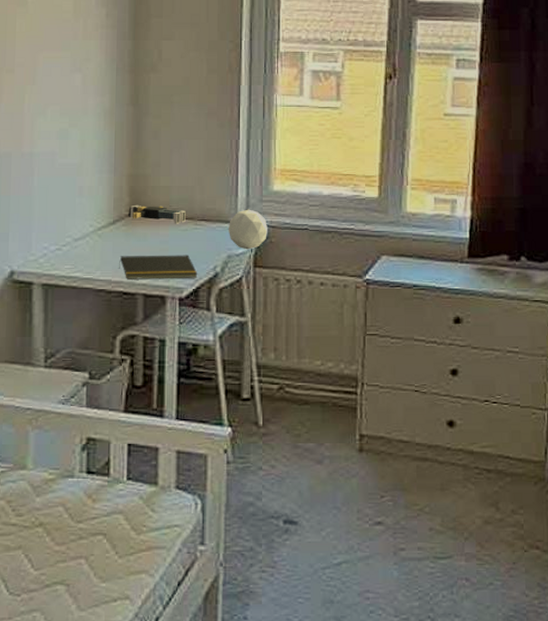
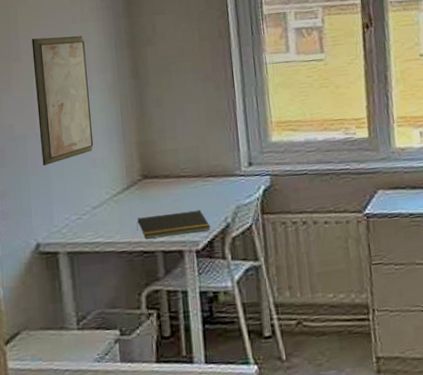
wall art: none [26,52,84,189] -> present [31,36,94,166]
desk lamp: present [127,204,267,250] -> none [139,161,271,199]

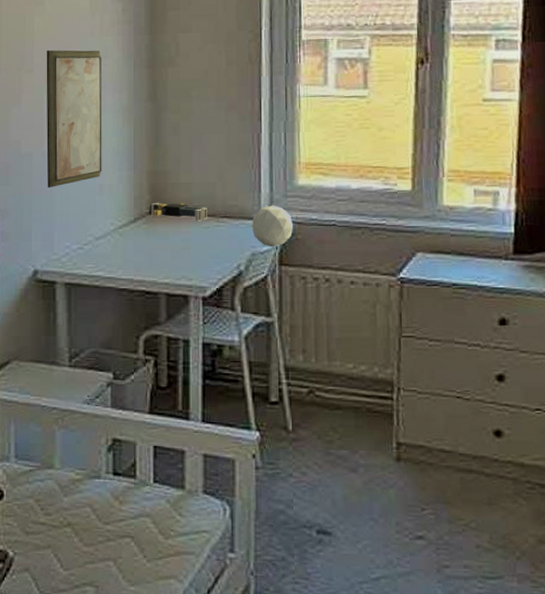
notepad: present [136,210,211,239] -> none [141,253,221,278]
desk lamp: none [139,161,271,199] -> present [148,202,293,247]

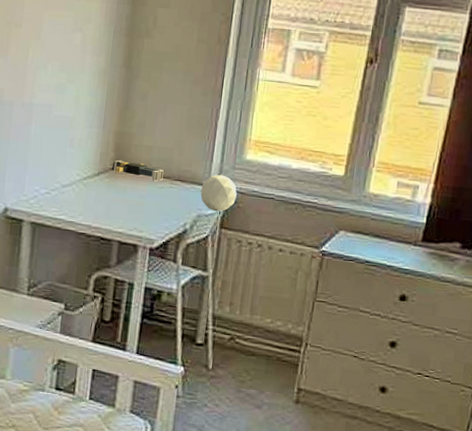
wall art: present [46,50,102,189] -> none [24,8,85,136]

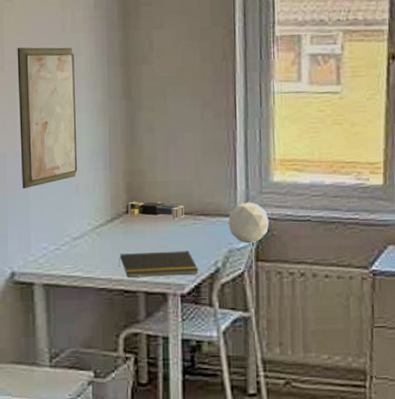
wall art: none [24,8,85,136] -> present [17,47,78,190]
notepad: none [99,205,169,232] -> present [119,250,199,277]

